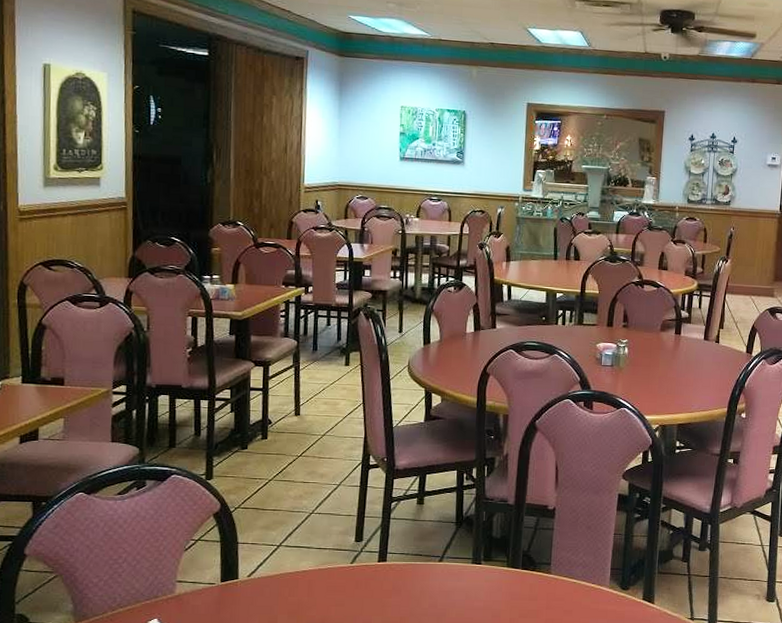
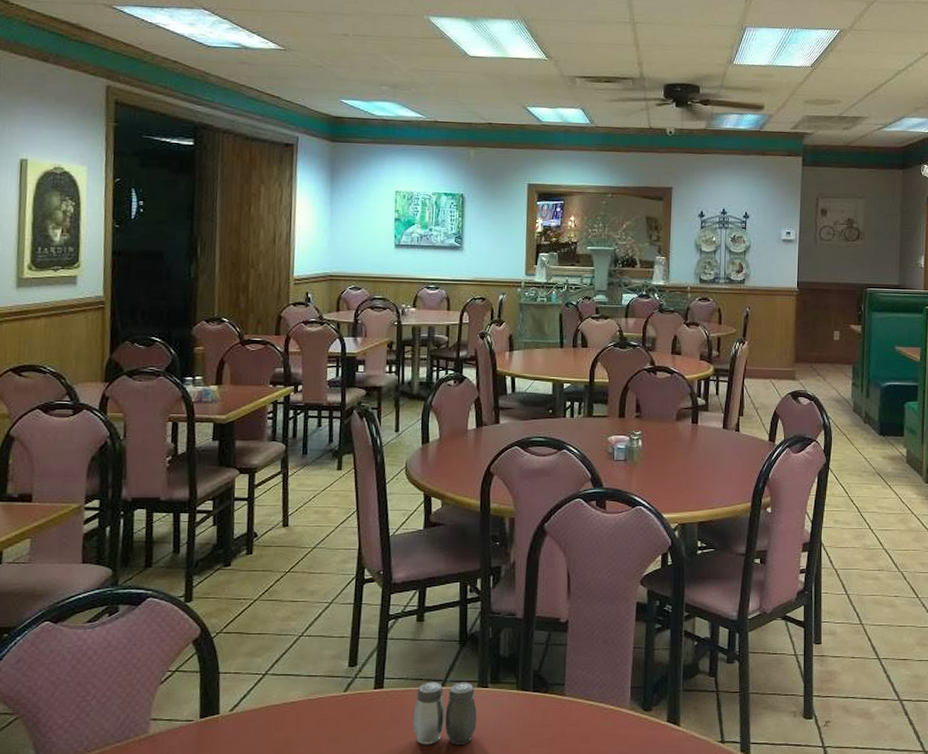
salt and pepper shaker: none [413,557,471,613] -> present [413,681,477,745]

